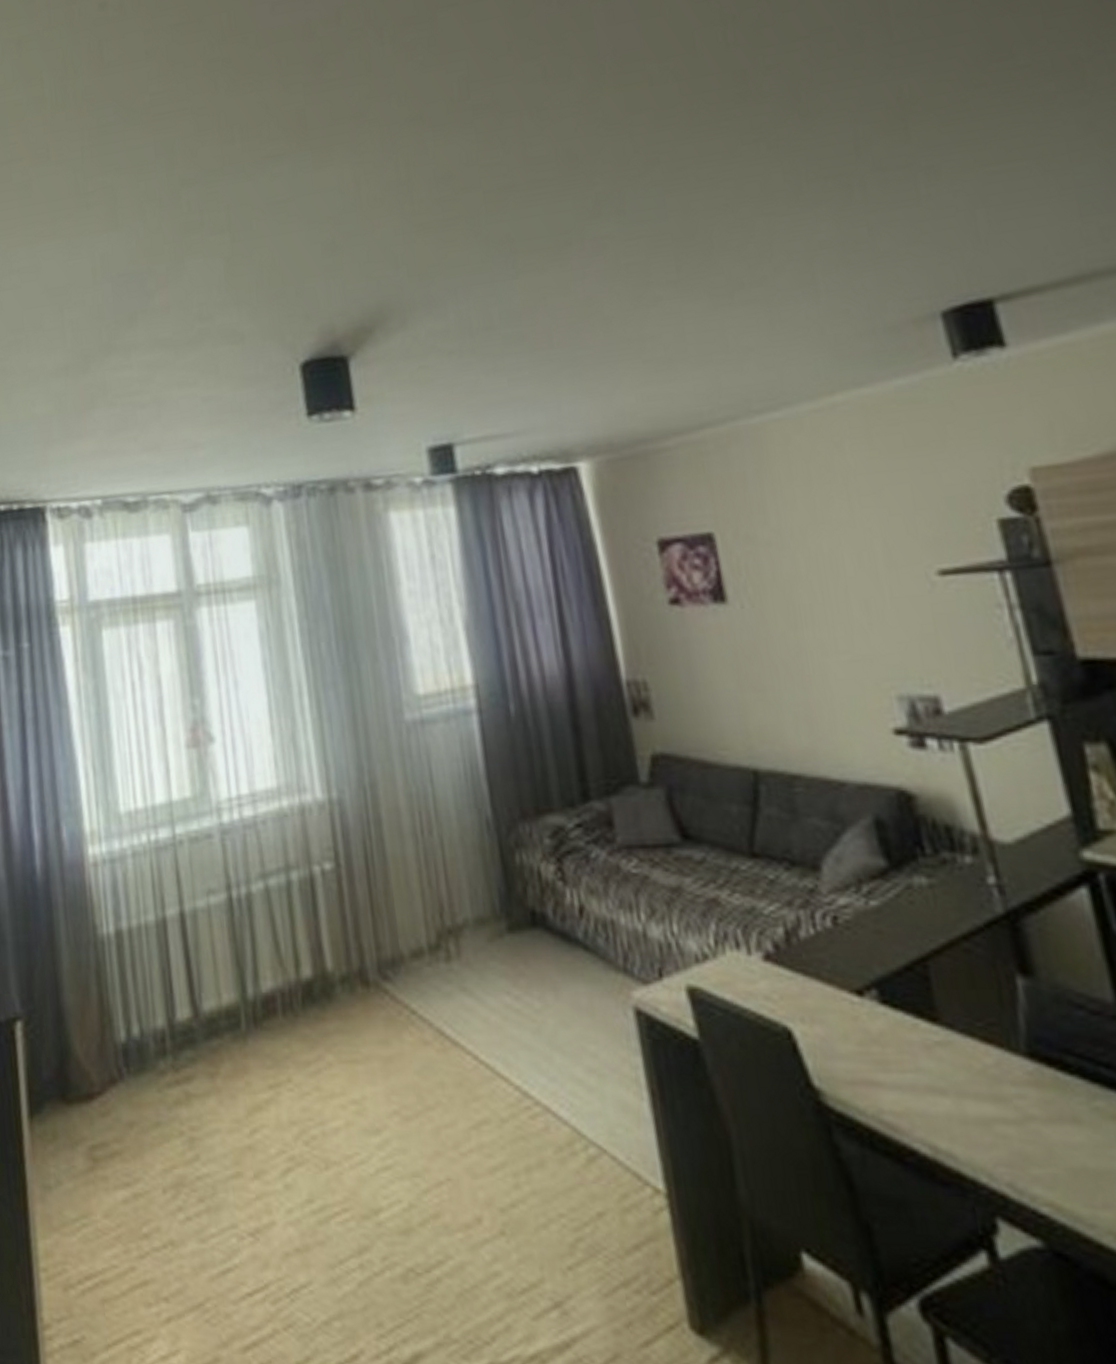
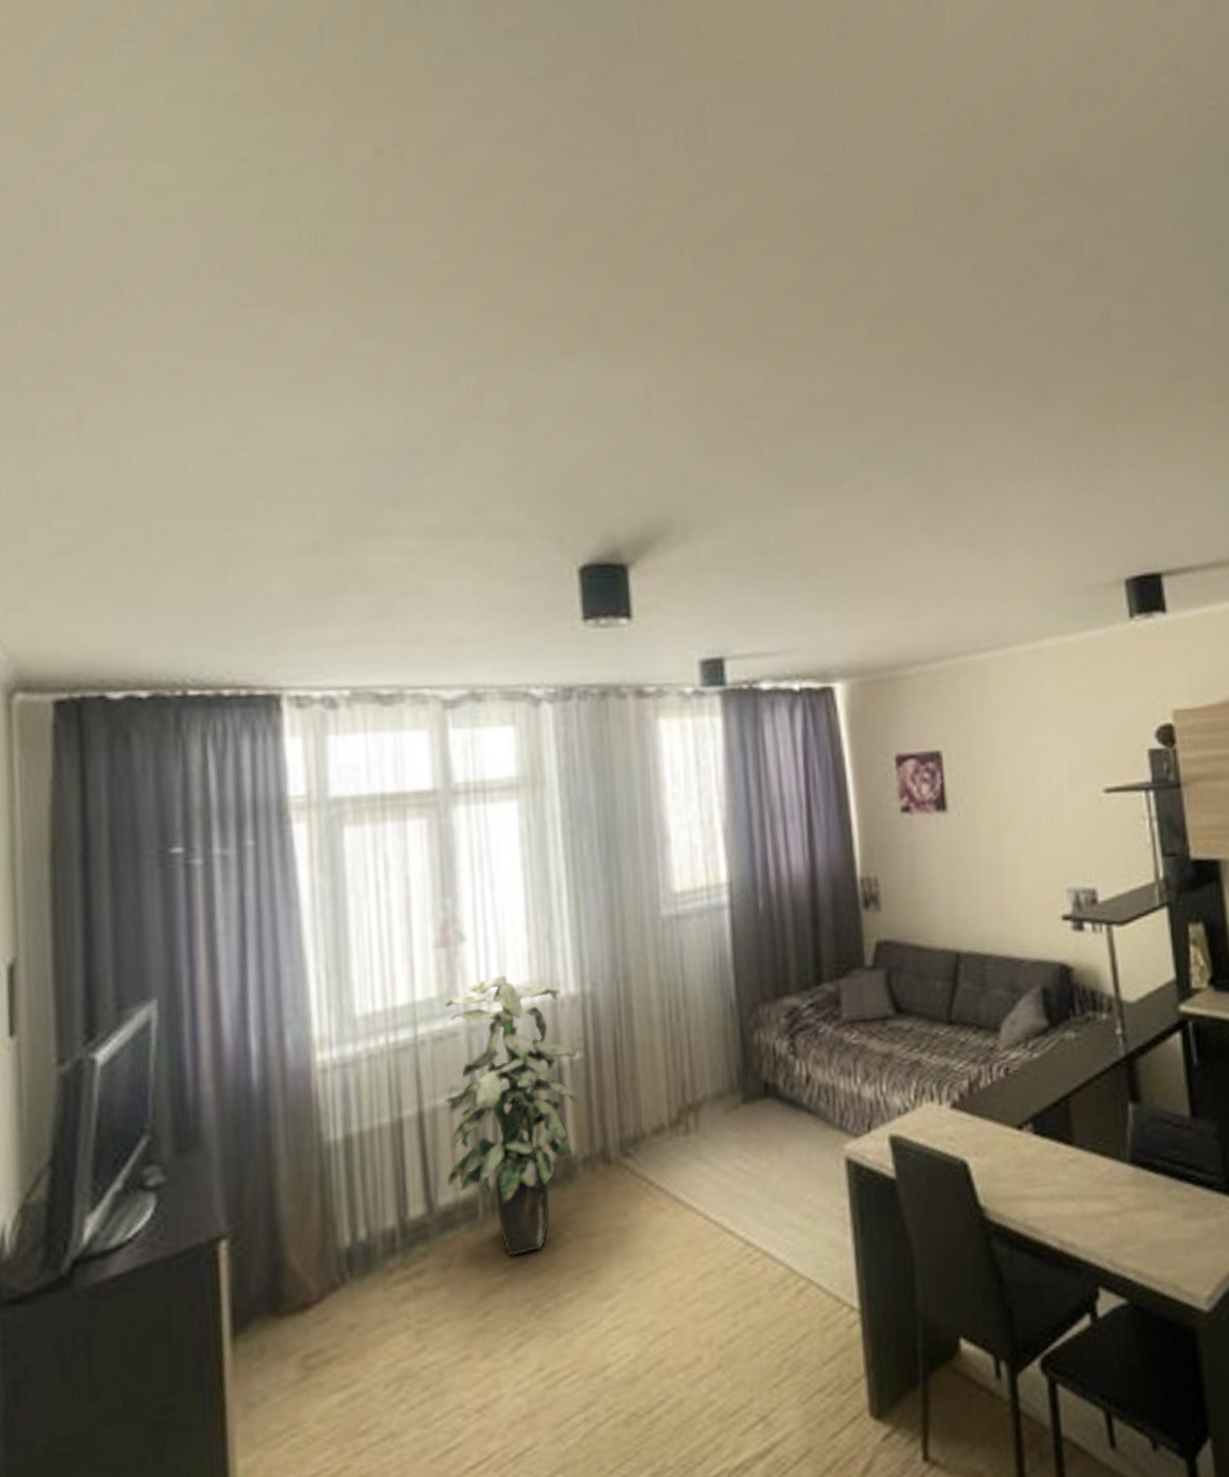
indoor plant: none [198,778,334,1074] -> present [444,975,580,1257]

